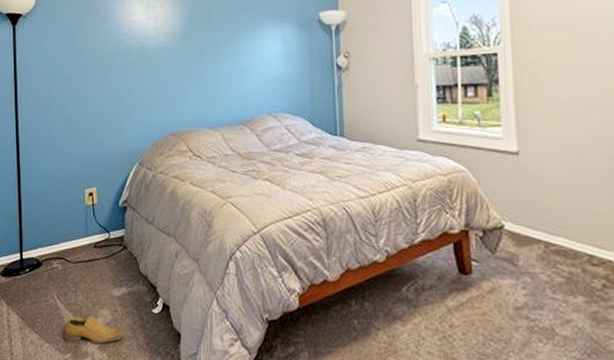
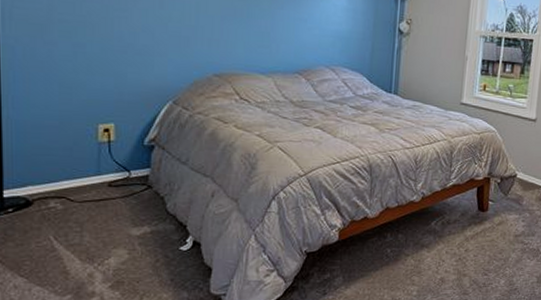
shoe: present [63,314,126,344] -> none [62,254,145,284]

